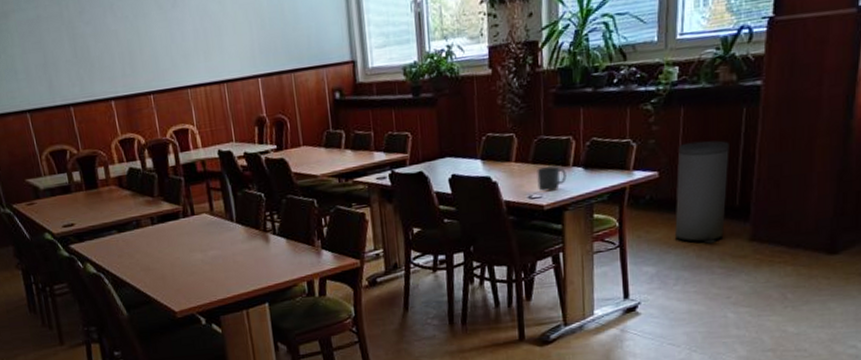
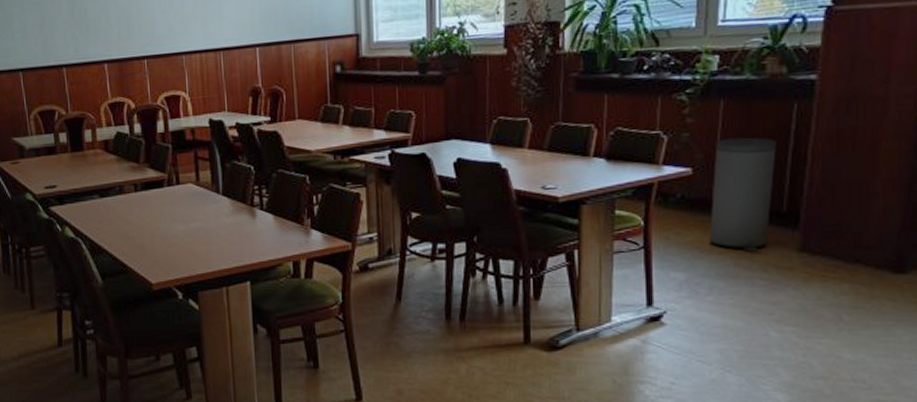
mug: present [537,166,567,192] -> none [552,155,586,183]

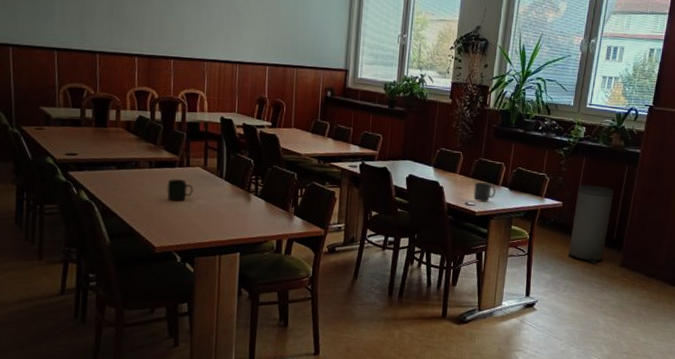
mug: none [157,201,189,228] -> present [167,179,194,202]
mug: none [552,155,586,183] -> present [473,182,496,202]

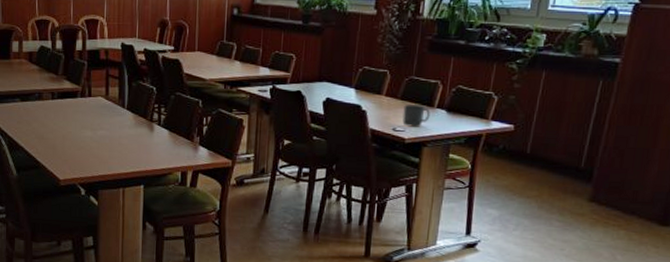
mug: present [167,179,194,202] -> none [70,110,97,133]
pedal bin: present [569,184,614,264] -> none [521,103,583,198]

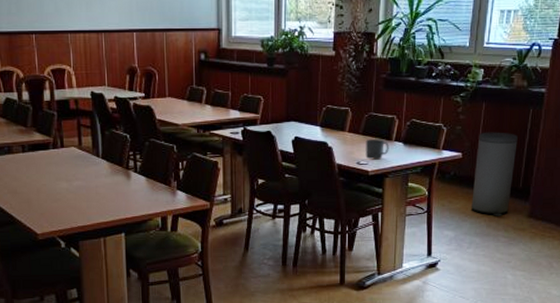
pedal bin: none [521,103,583,198] -> present [471,132,518,216]

